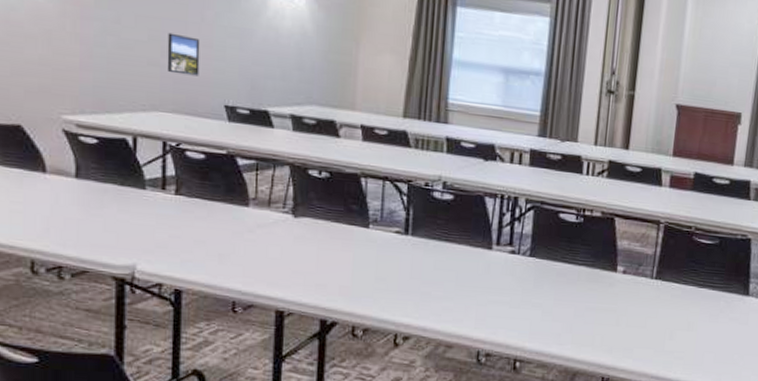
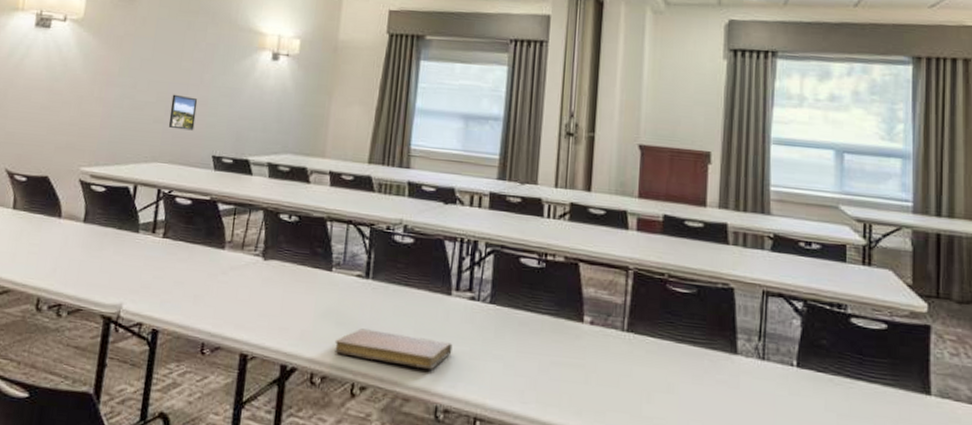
notebook: none [375,283,494,318] -> present [334,328,453,369]

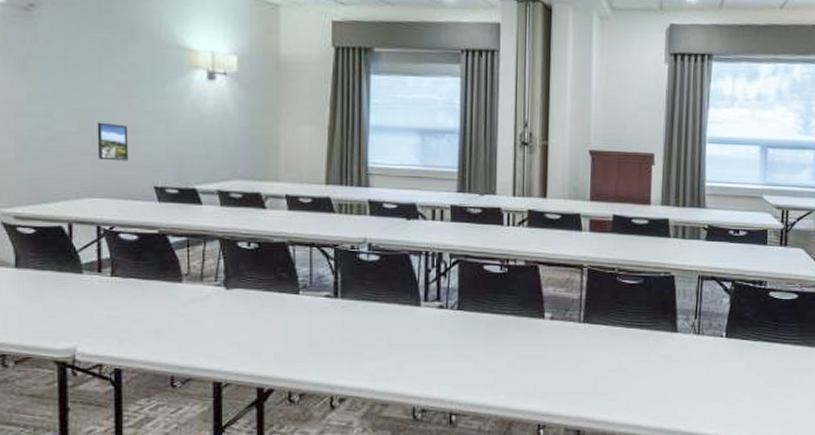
notebook: present [334,328,453,369] -> none [309,345,425,375]

